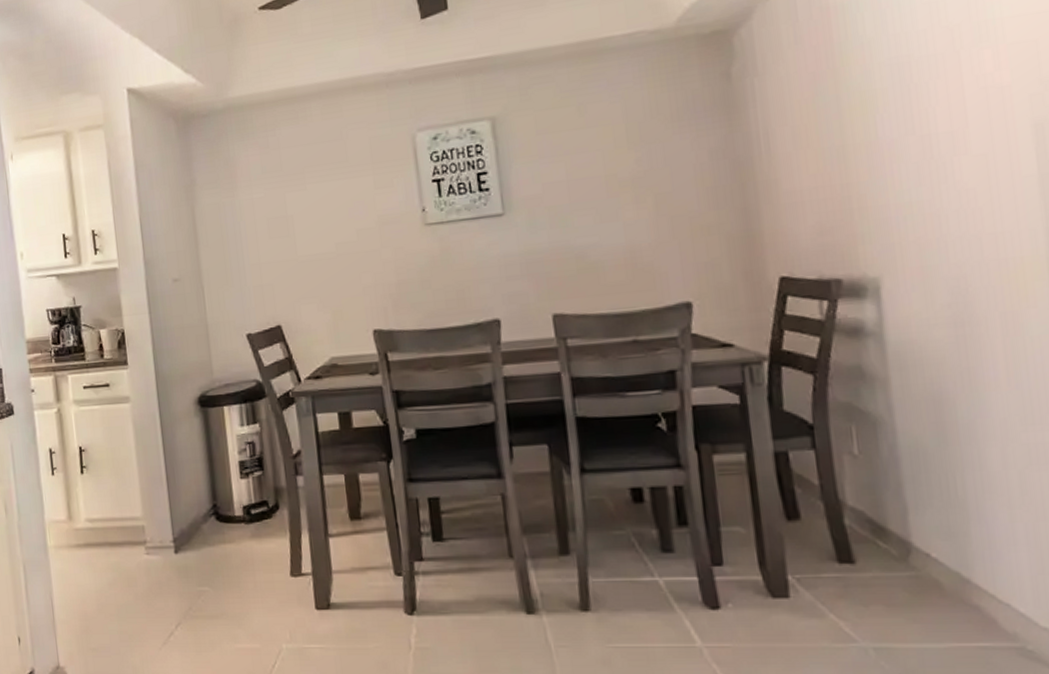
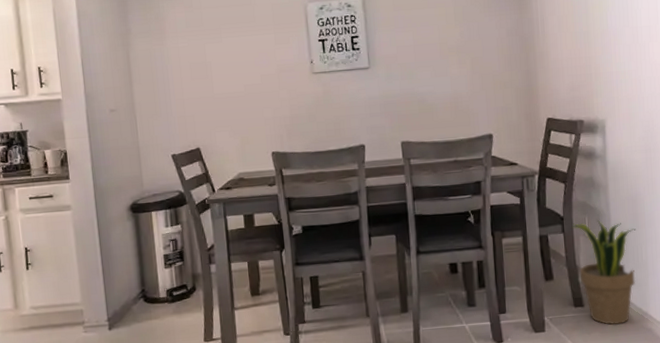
potted plant: none [828,430,946,596] -> present [571,219,636,325]

